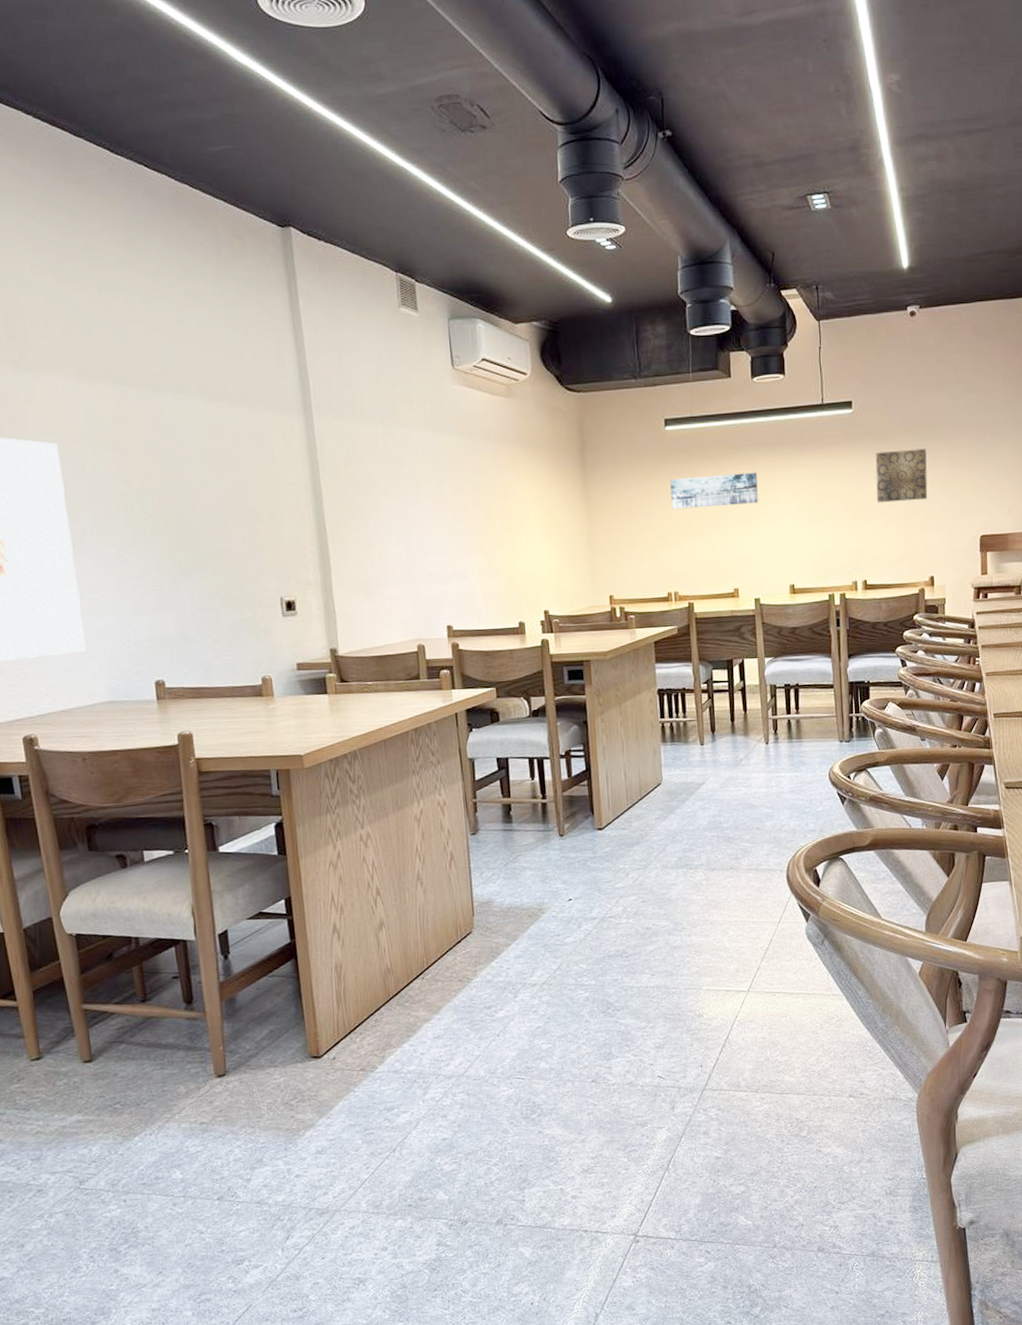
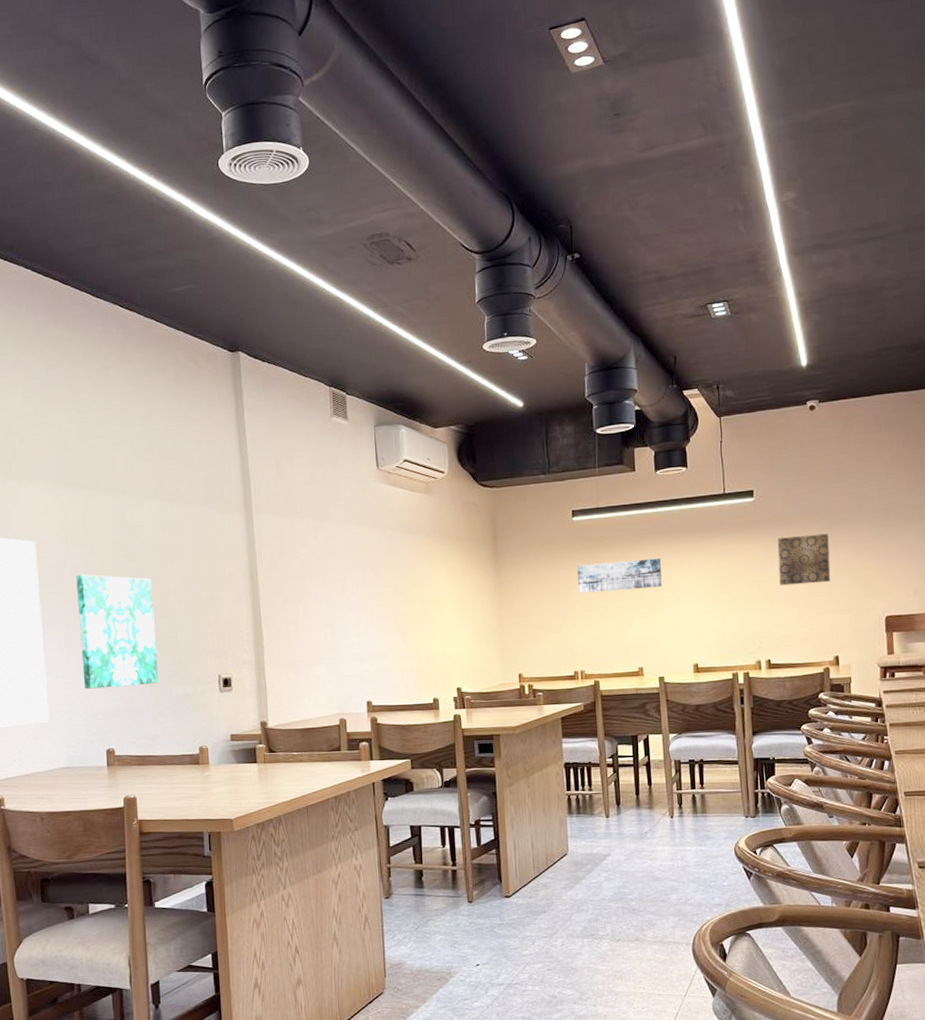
wall art: none [109,482,213,614] -> present [76,574,159,689]

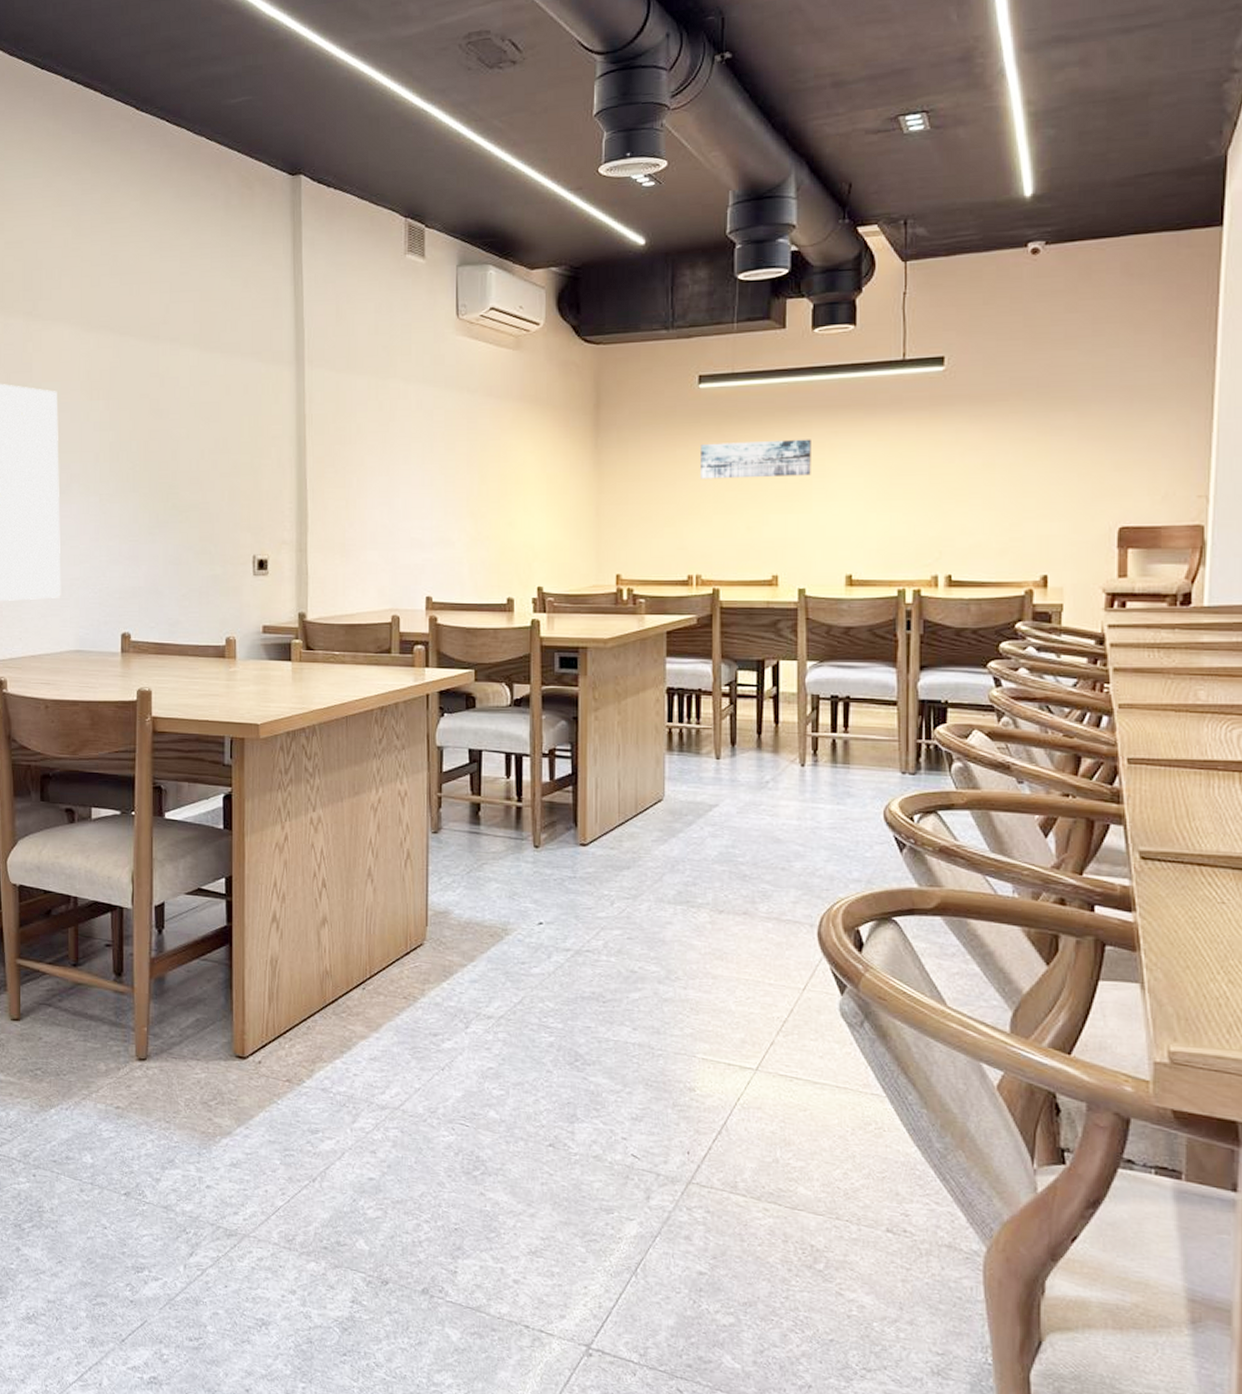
wall art: present [76,574,159,689] -> none [99,431,185,563]
wall art: present [777,533,831,586] -> none [972,415,1045,481]

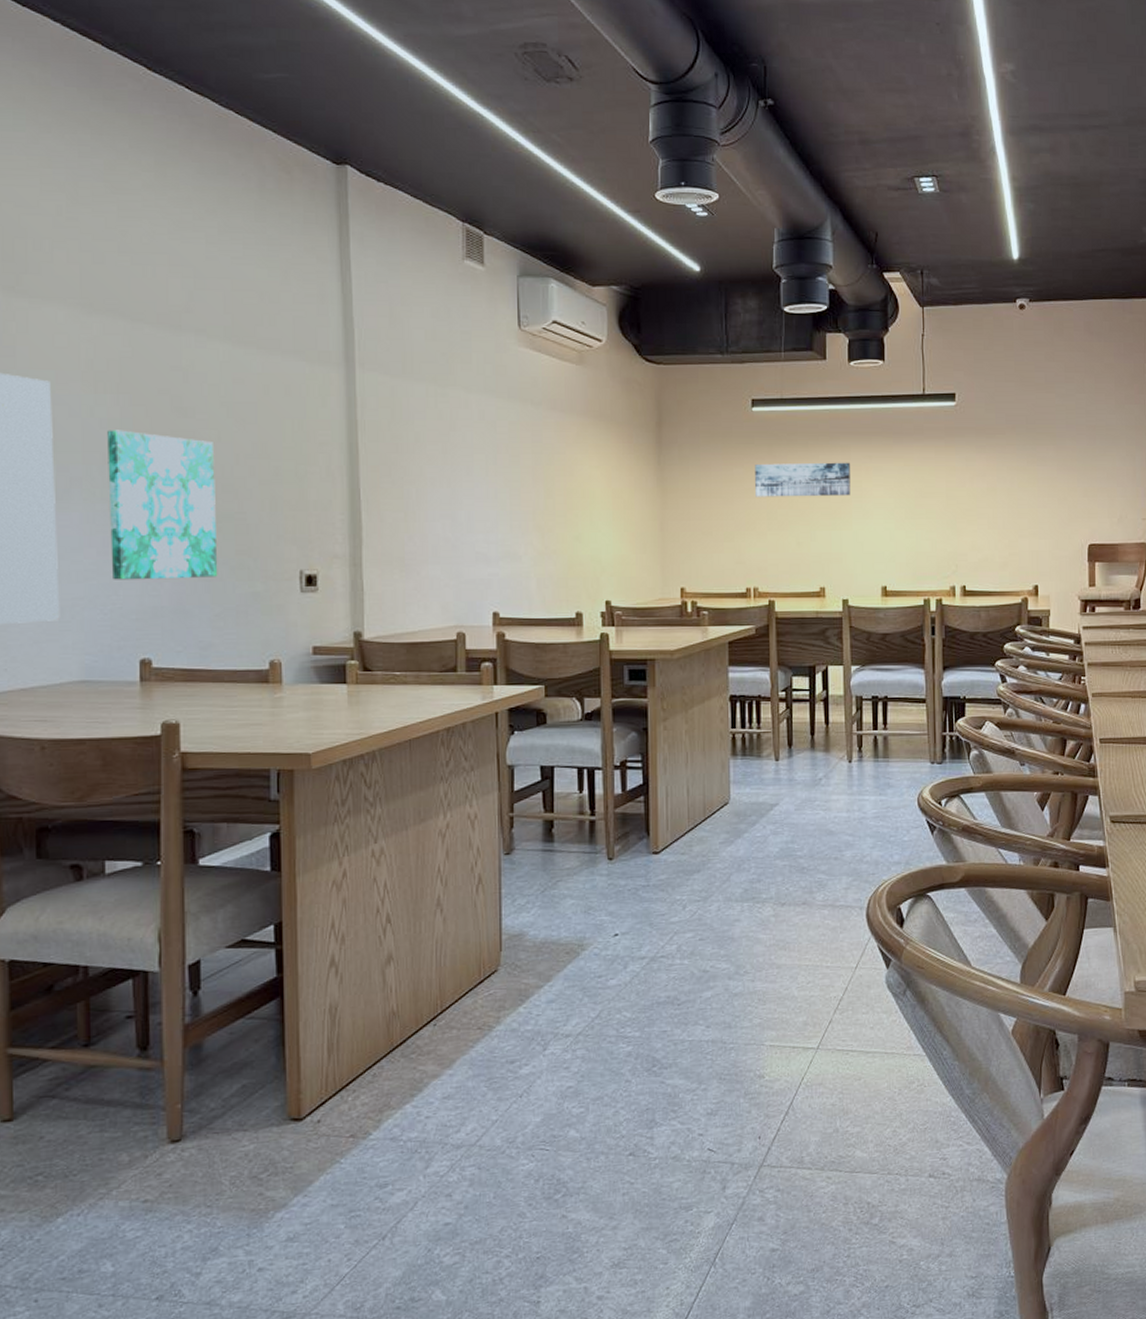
wall art: none [99,431,185,563] -> present [107,430,218,580]

